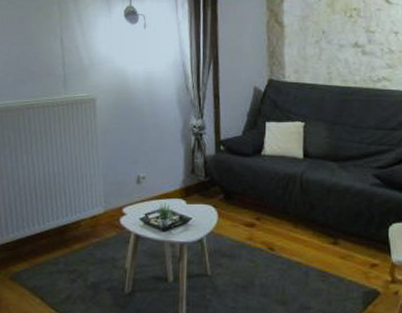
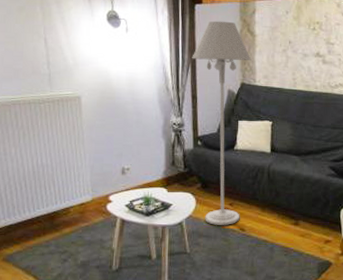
floor lamp: none [214,12,281,243] -> present [192,21,252,225]

